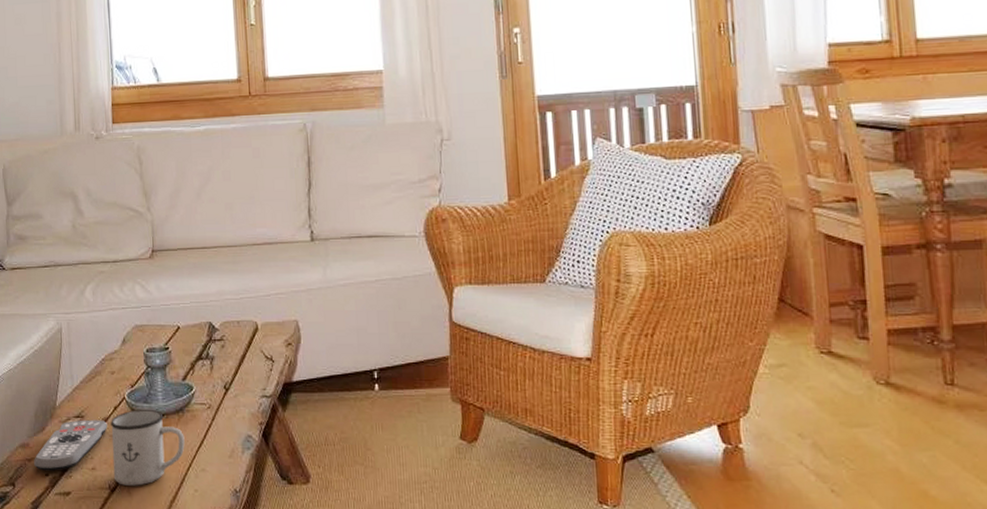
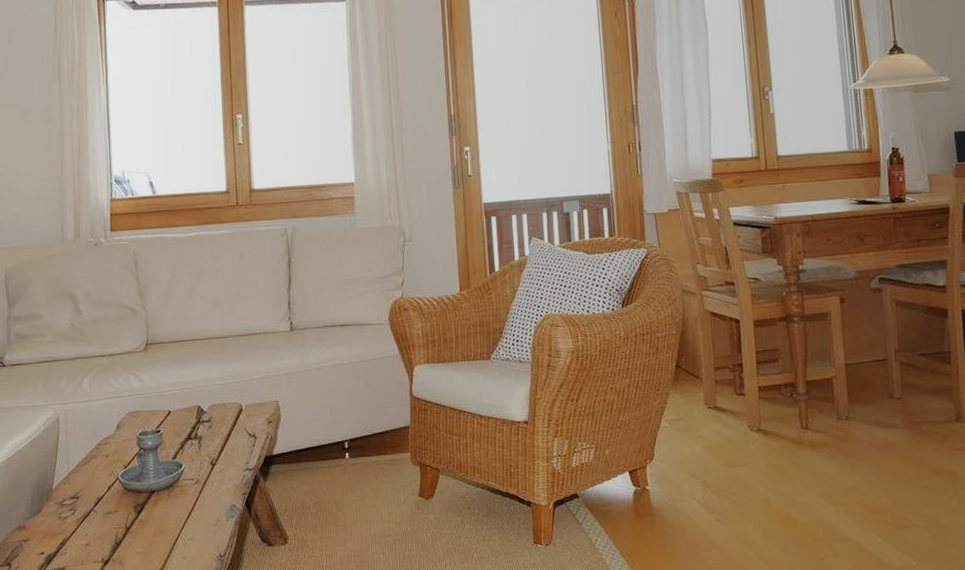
remote control: present [34,419,107,471] -> none [30,499,101,550]
mug: present [111,409,185,486] -> none [105,486,174,558]

